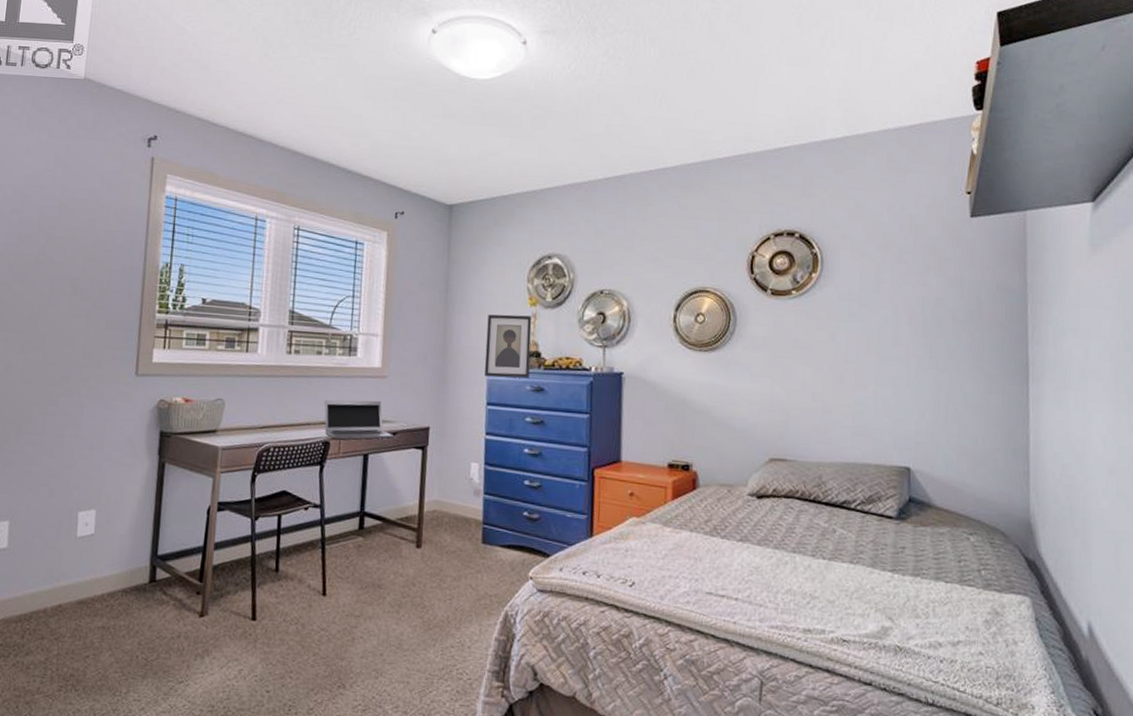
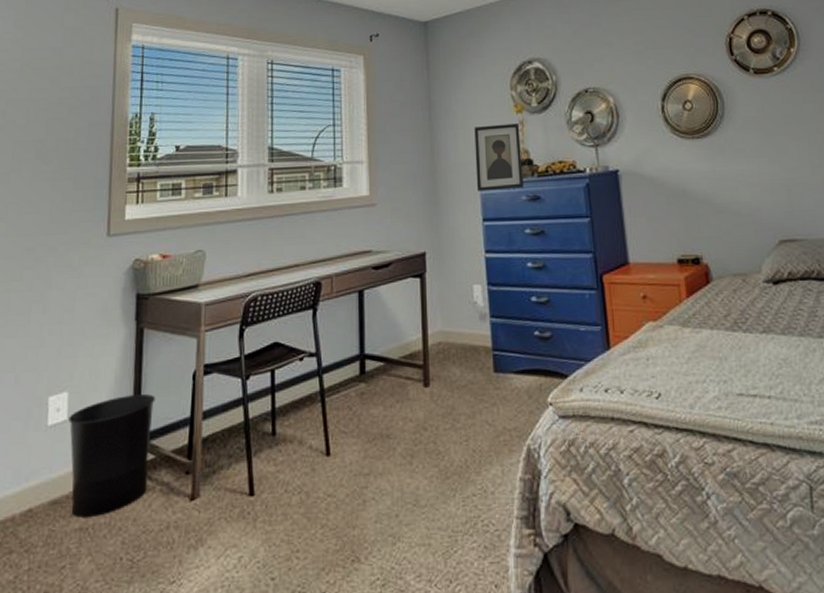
waste bin: none [95,520,173,619] -> present [68,394,155,517]
laptop: present [324,400,395,440] -> none [312,231,390,279]

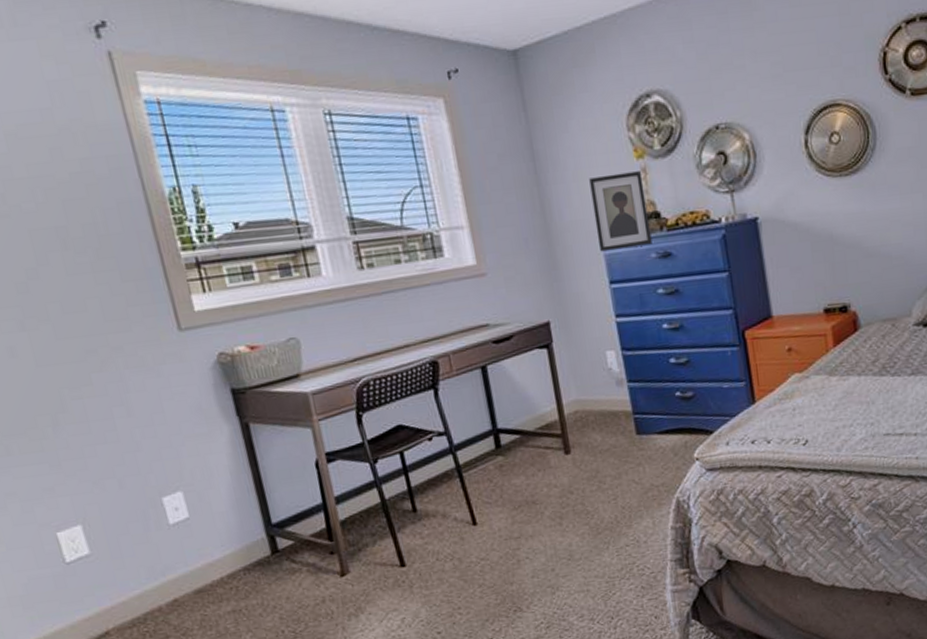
waste bin: present [68,394,155,517] -> none [190,486,293,602]

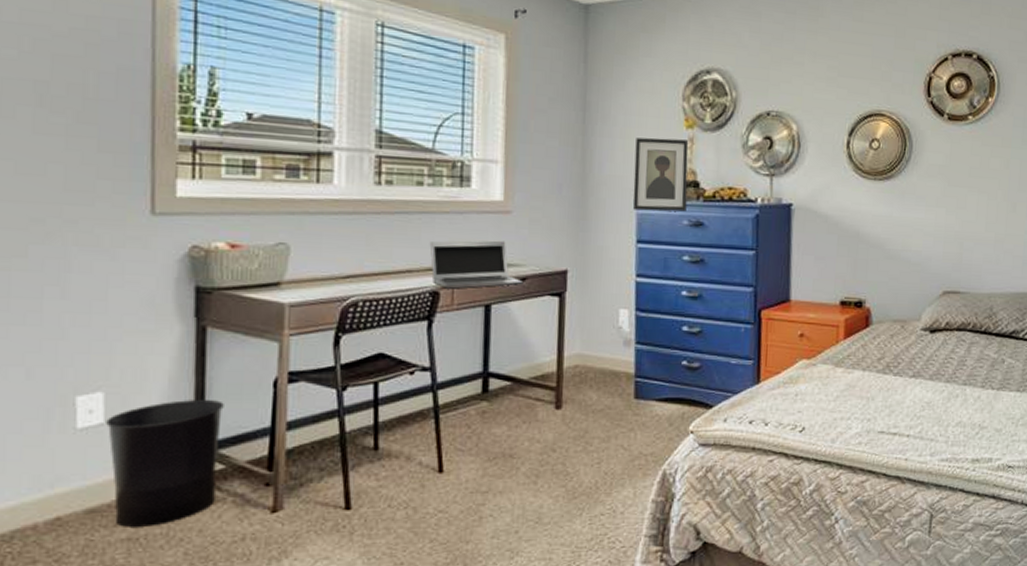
waste bin: none [190,486,293,602] -> present [106,400,224,527]
laptop: none [418,303,512,357] -> present [429,240,524,289]

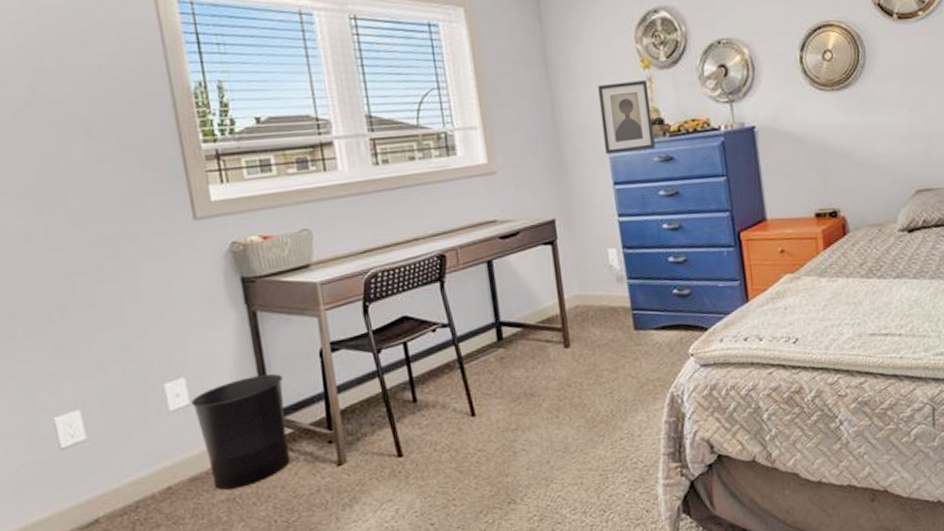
laptop: present [429,240,524,289] -> none [429,200,518,251]

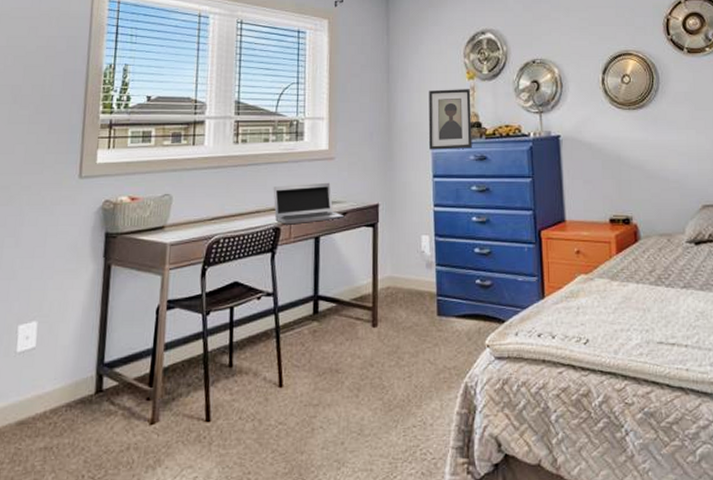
waste bin: present [191,374,290,490] -> none [36,326,120,437]
laptop: none [429,200,518,251] -> present [273,182,345,225]

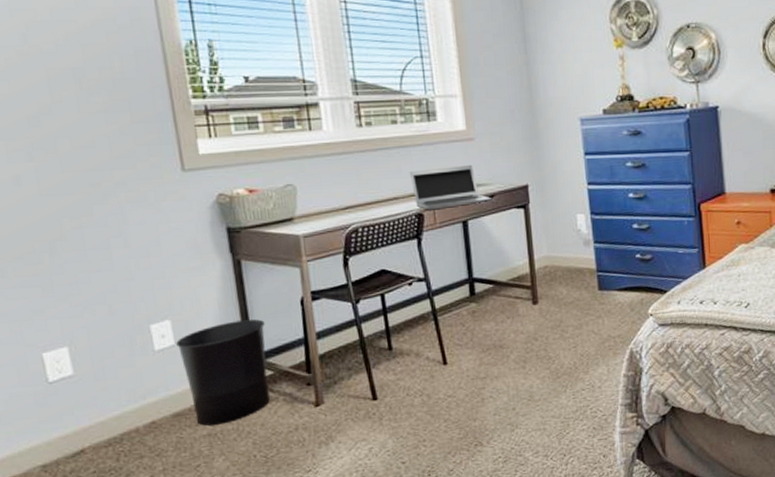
waste bin: none [36,326,120,437] -> present [176,319,270,426]
picture frame: present [428,89,472,150] -> none [573,58,625,126]

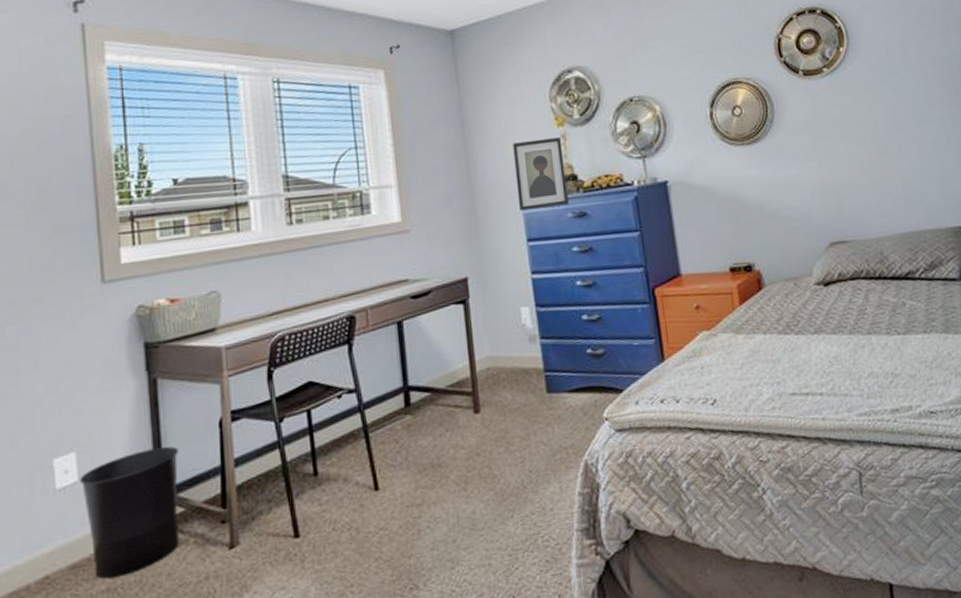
laptop: present [409,164,493,211] -> none [341,259,430,312]
picture frame: none [573,58,625,126] -> present [513,137,569,211]

